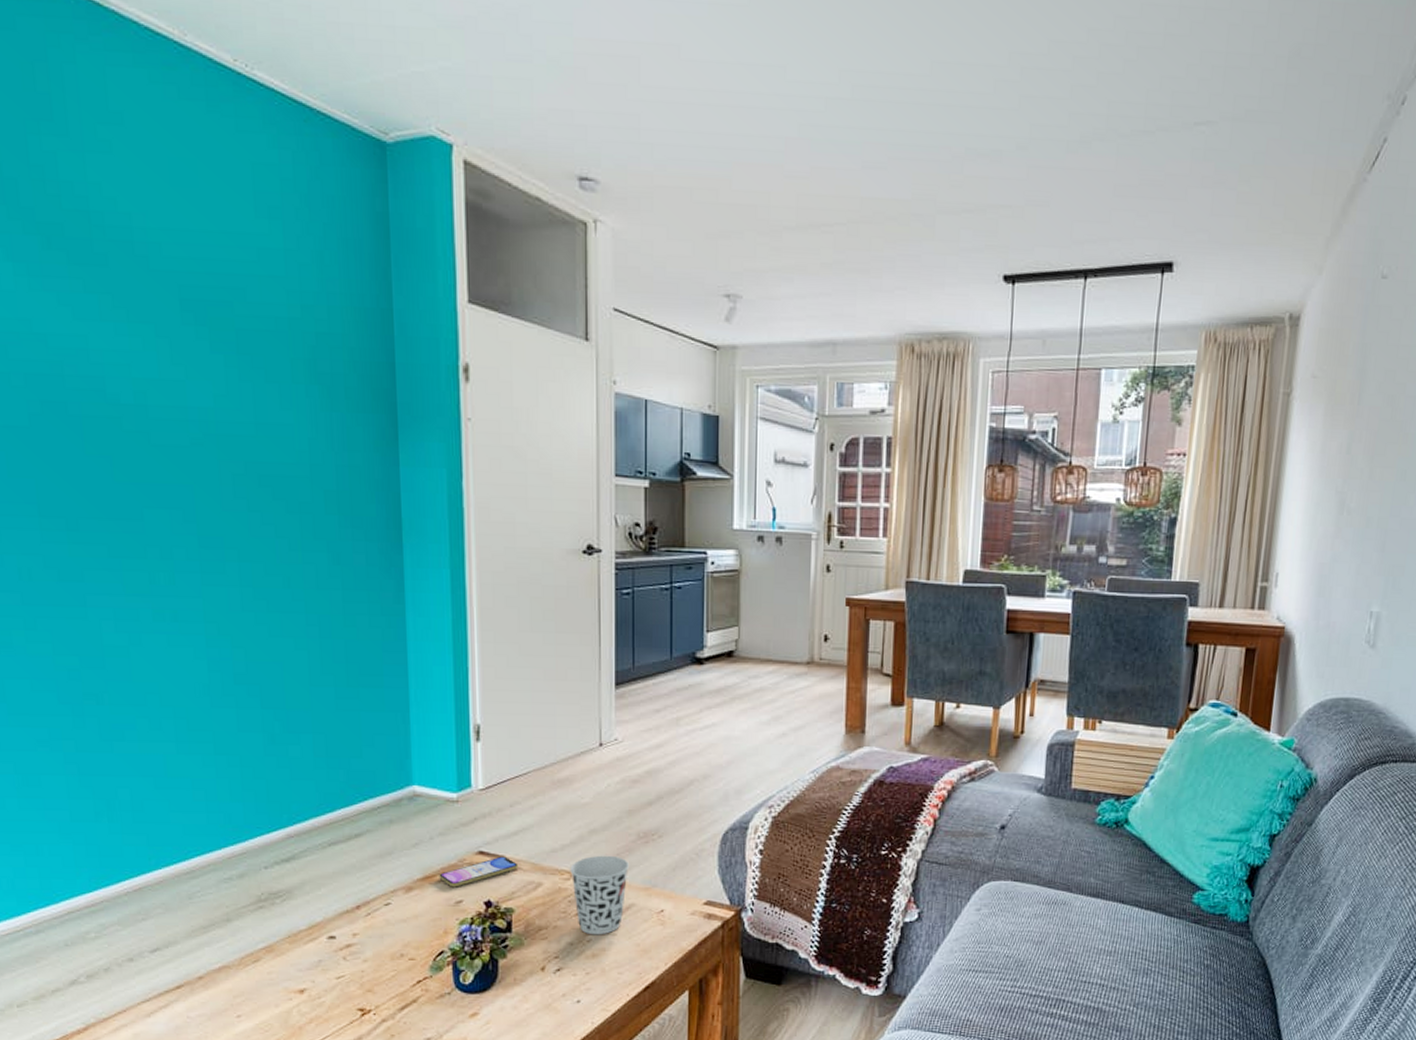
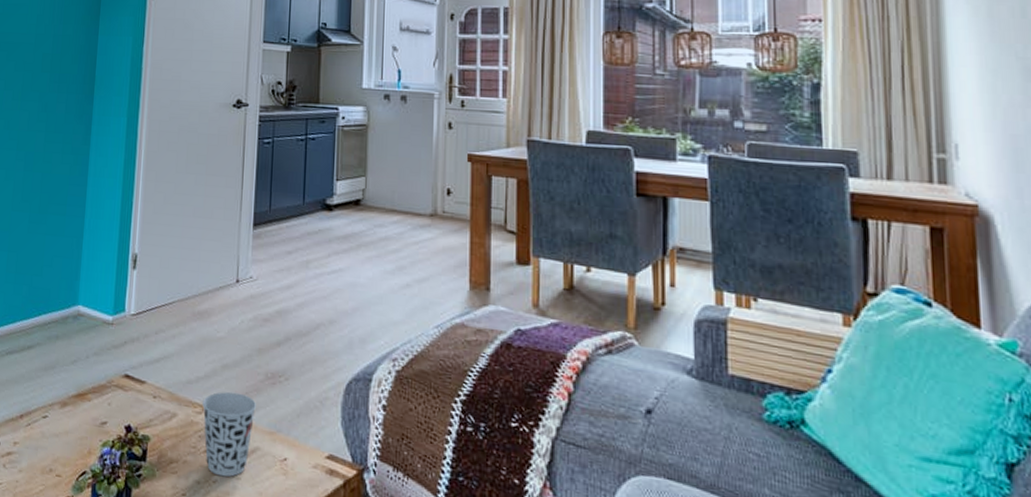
smartphone: present [439,856,519,887] -> none [90,382,158,408]

